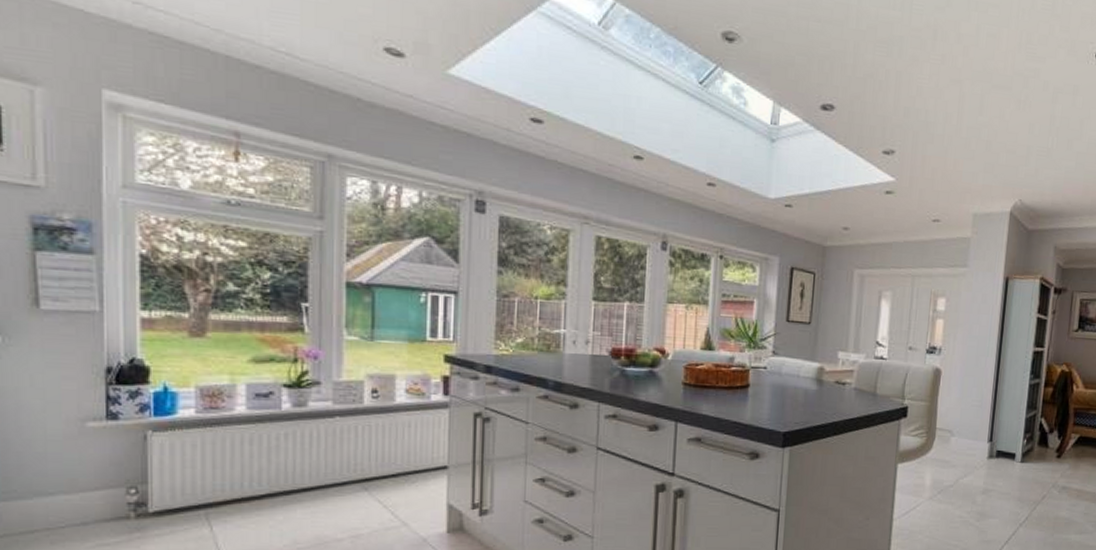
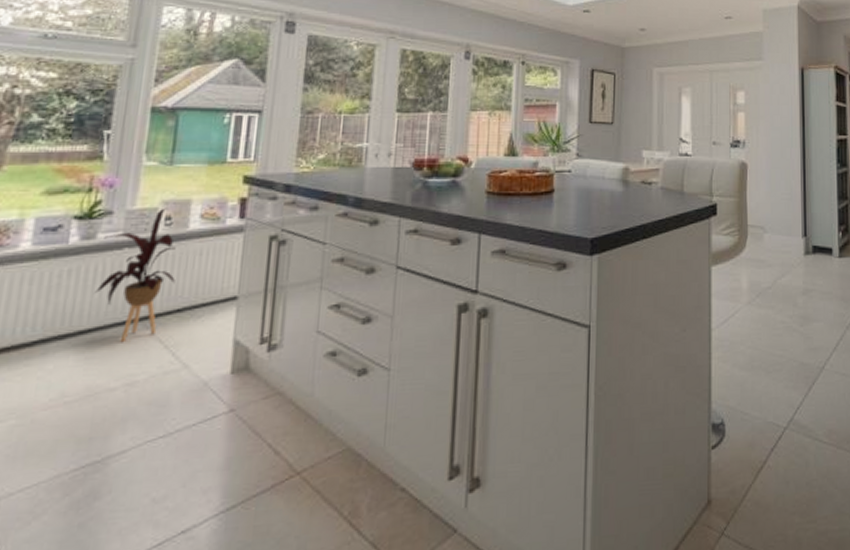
house plant: none [313,381,387,501] -> present [95,208,176,343]

